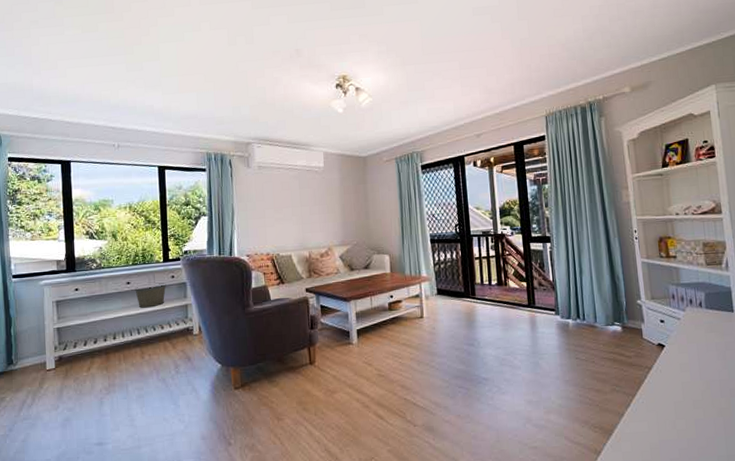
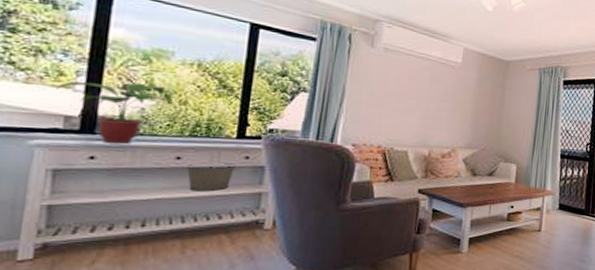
potted plant: none [48,228,118,278] -> present [55,81,173,144]

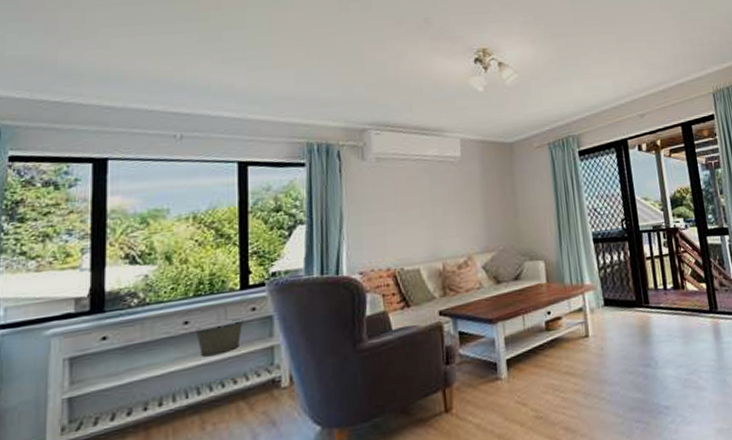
potted plant: present [55,81,173,144] -> none [63,248,174,320]

